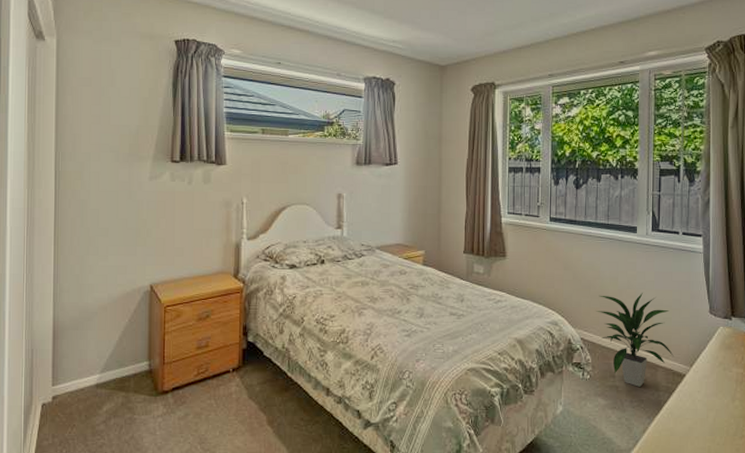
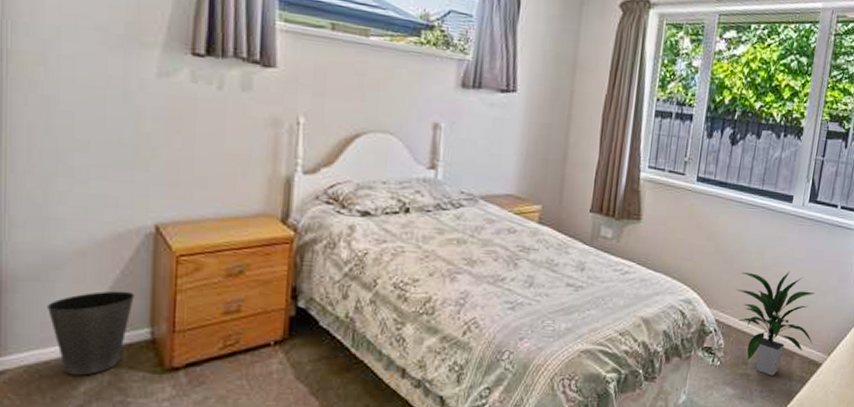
waste basket: none [82,334,138,399] -> present [46,290,135,376]

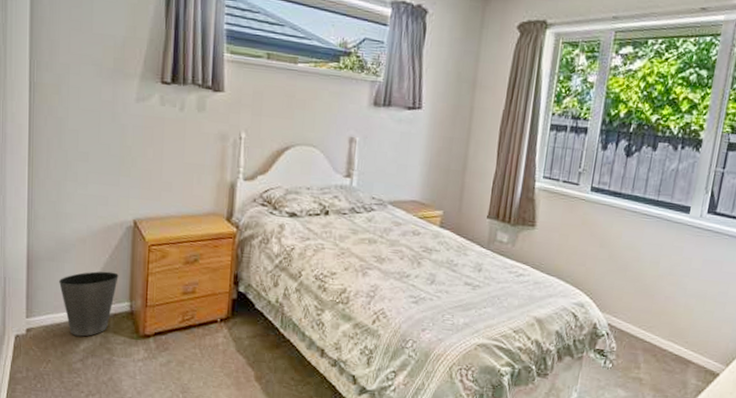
indoor plant: present [736,271,816,376] -> none [629,279,713,382]

